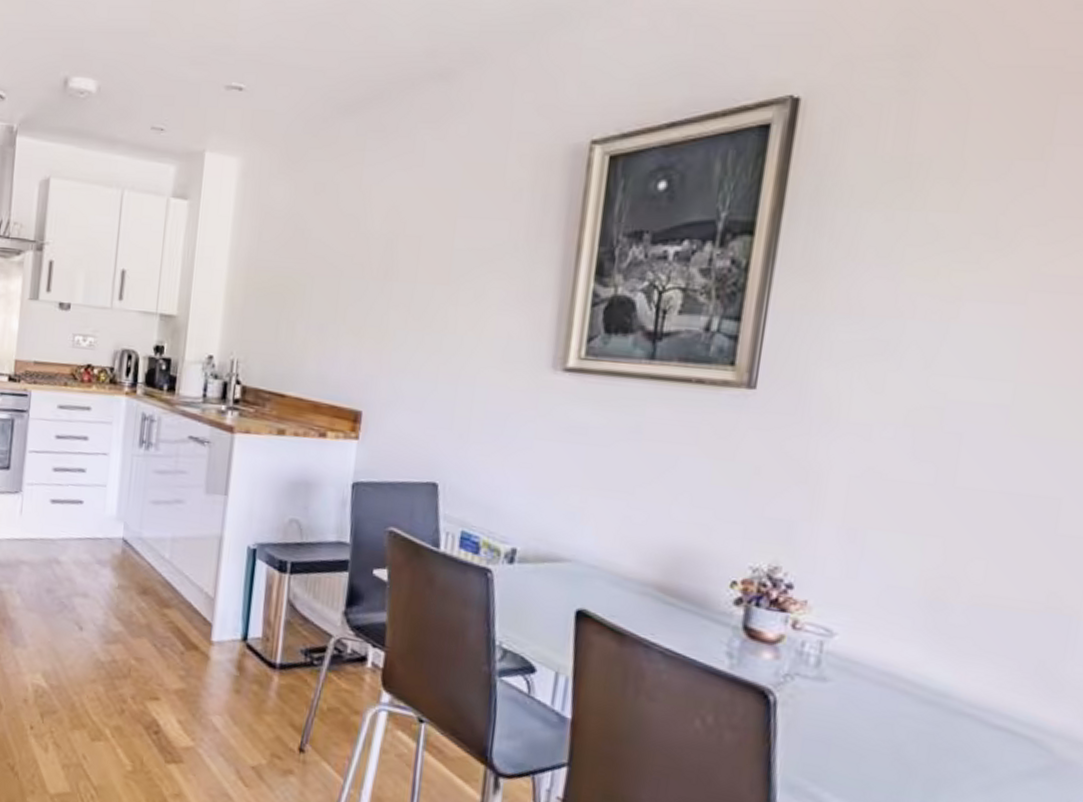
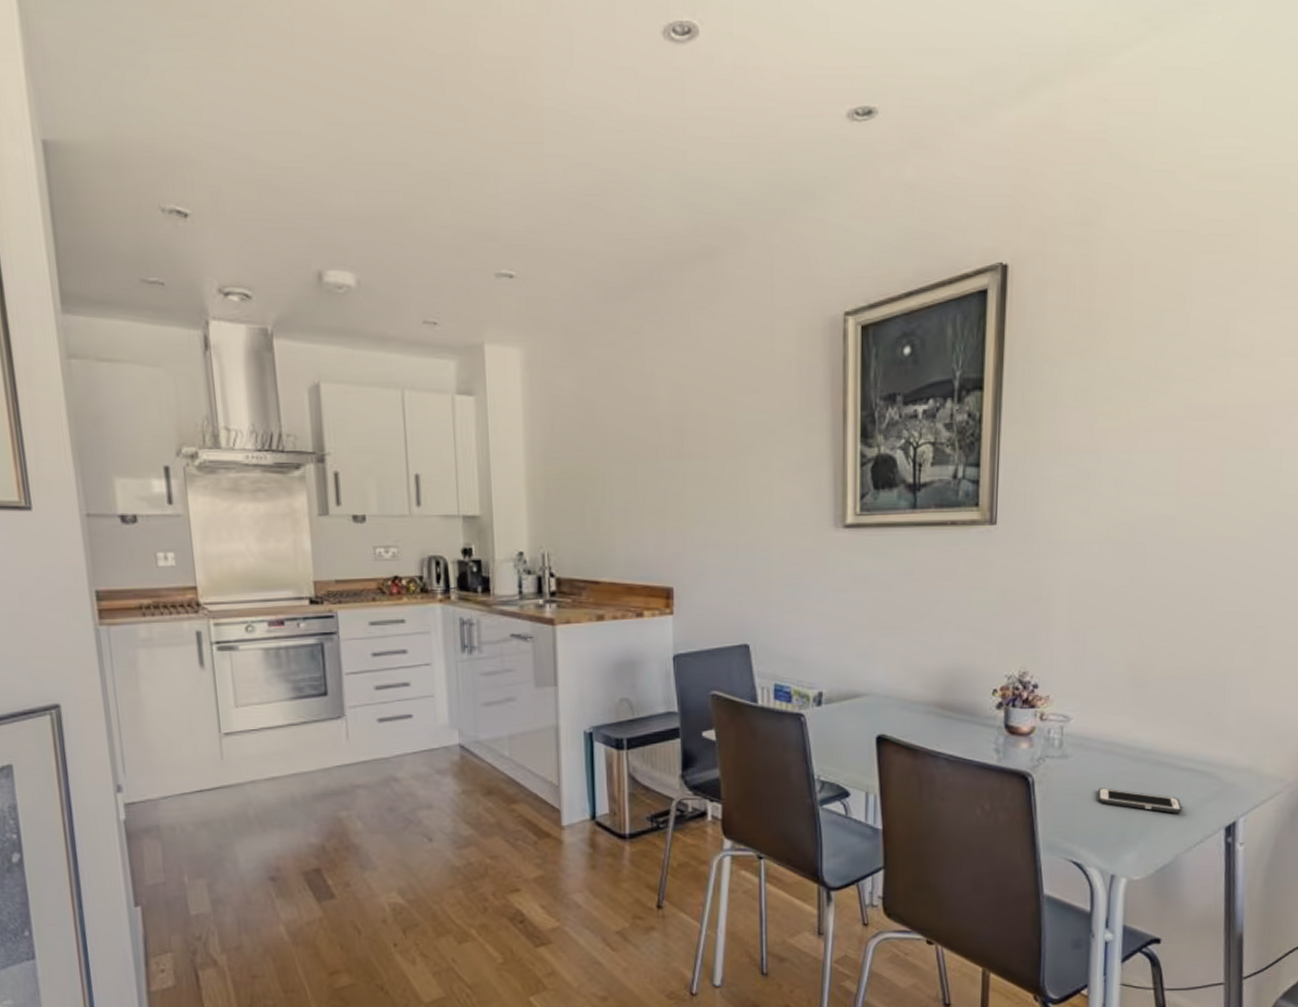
cell phone: none [864,727,990,784] -> present [1098,788,1182,813]

